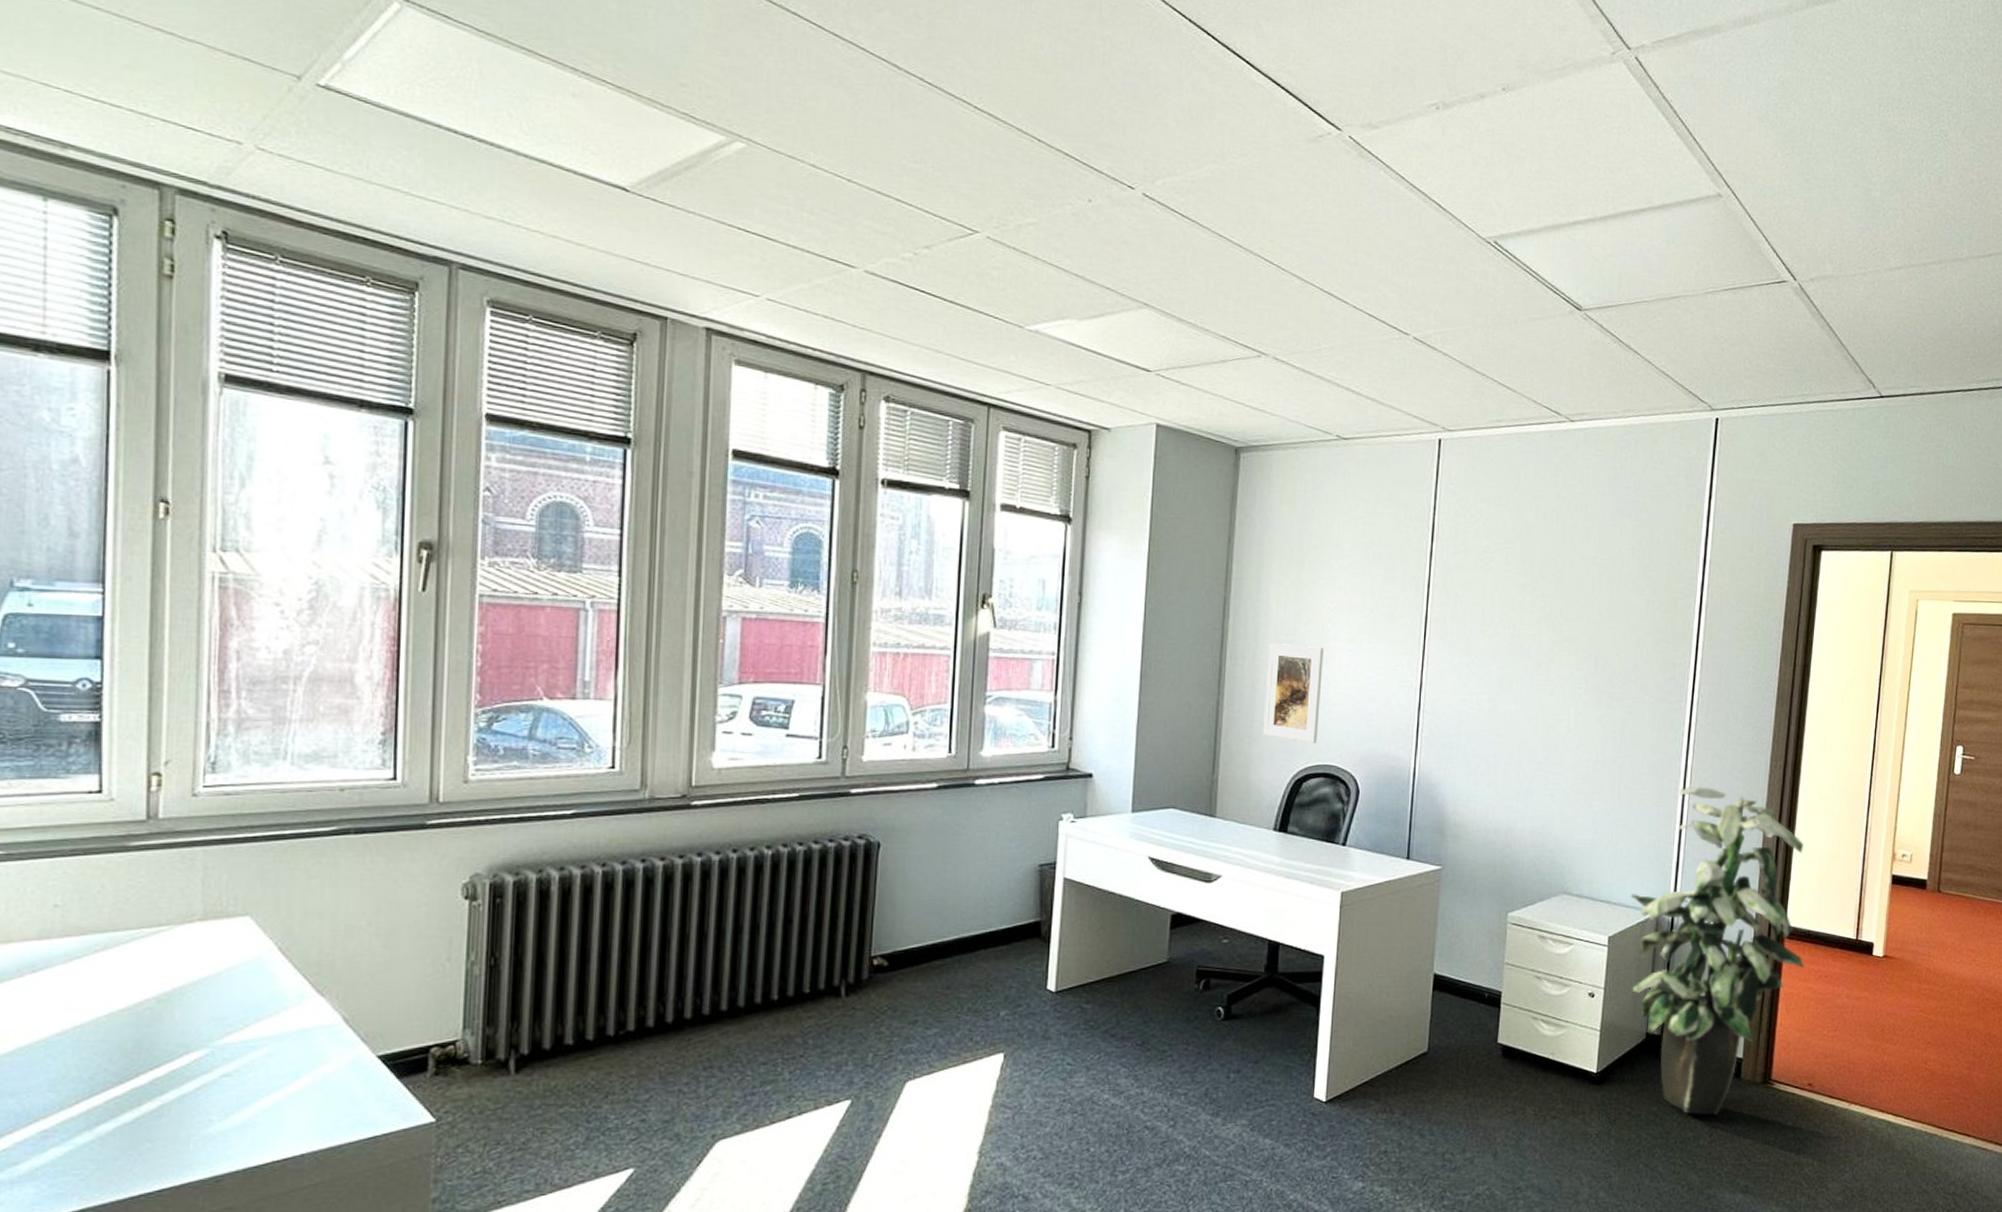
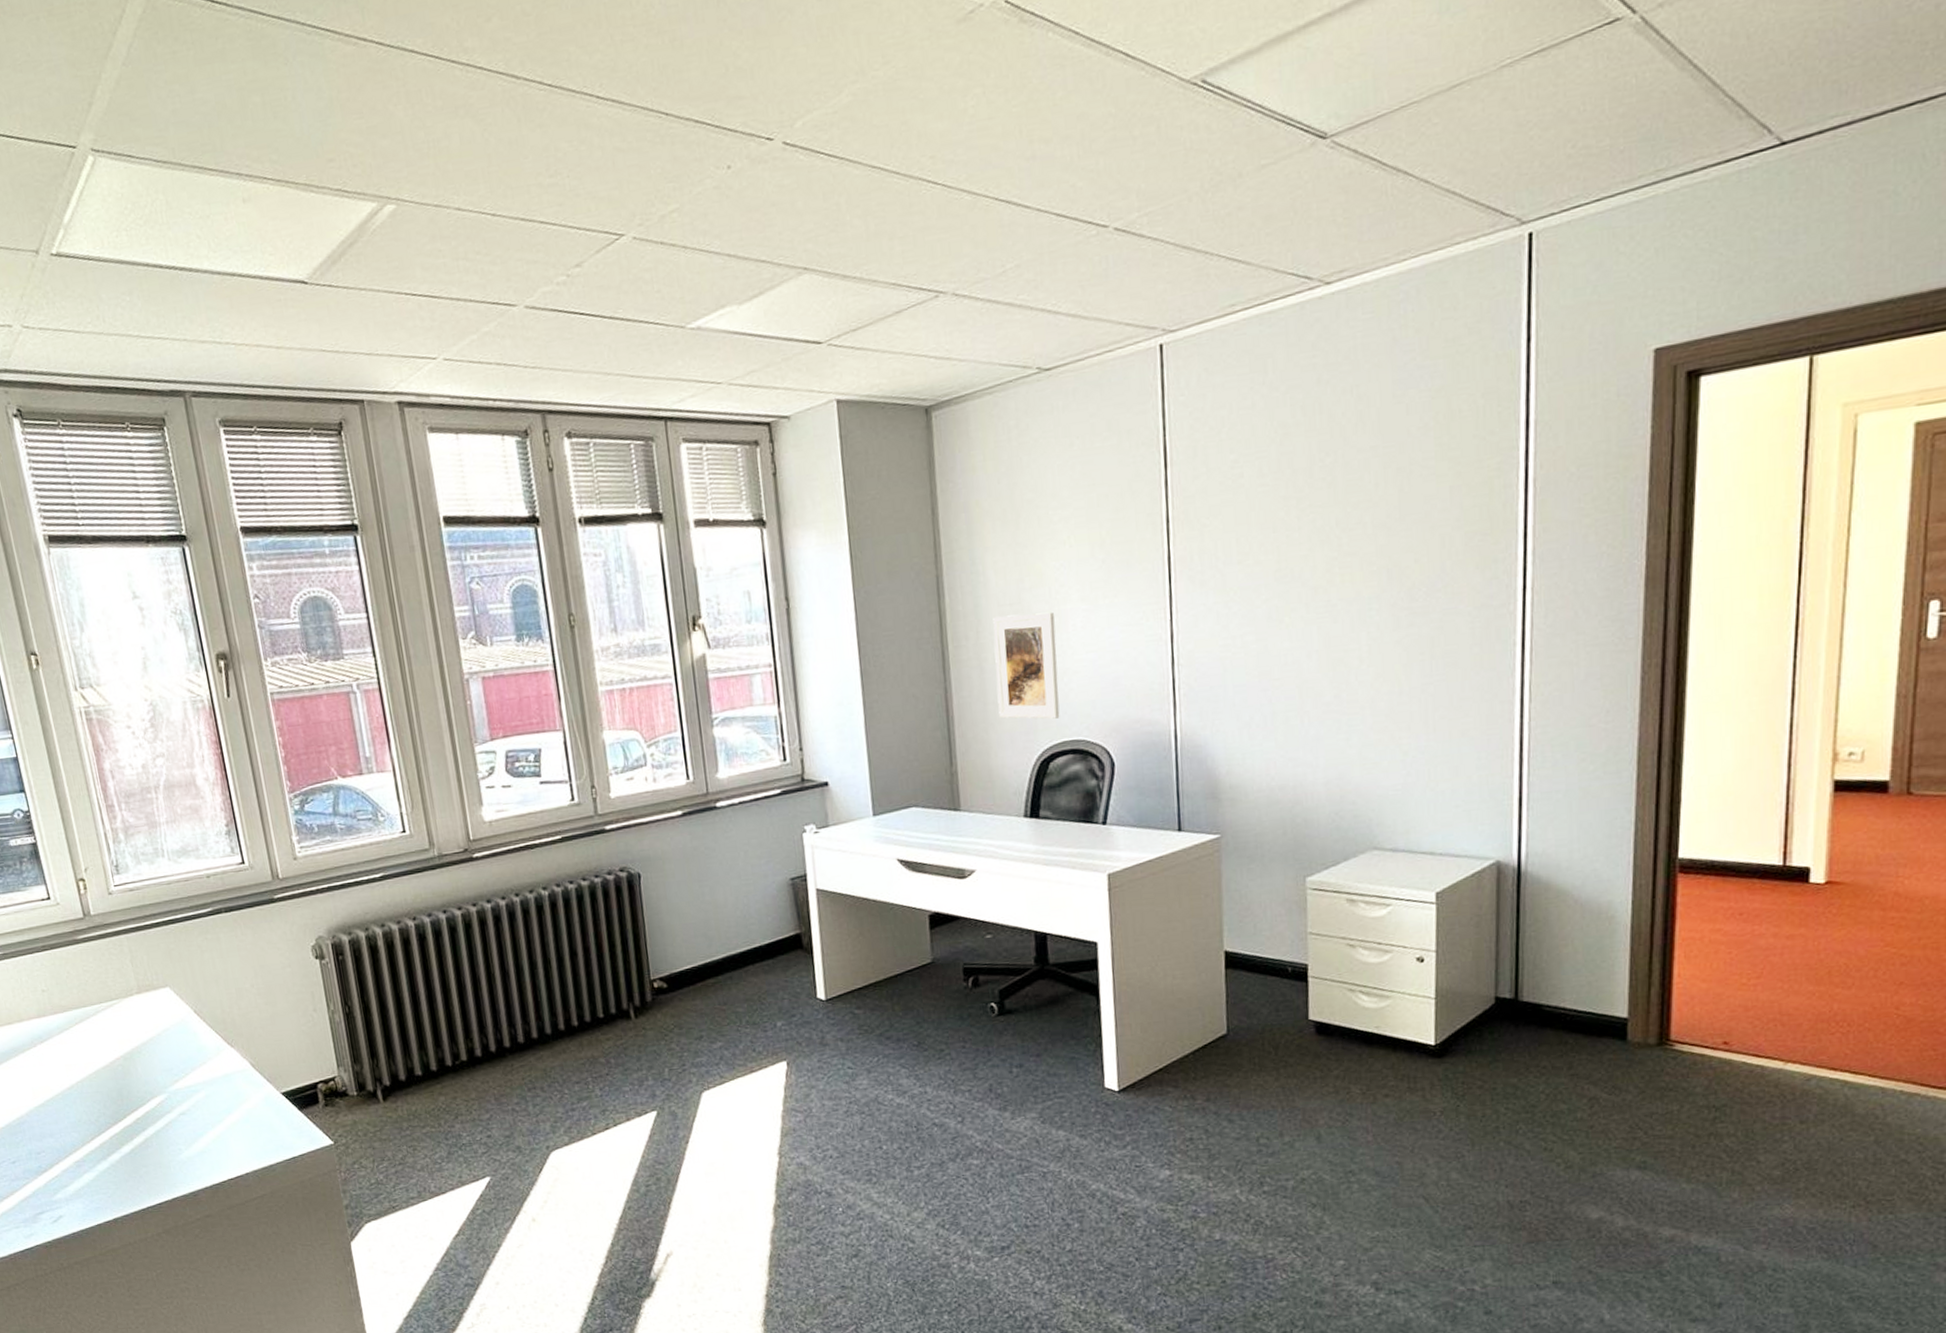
indoor plant: present [1630,786,1805,1116] -> none [1460,703,1709,1086]

